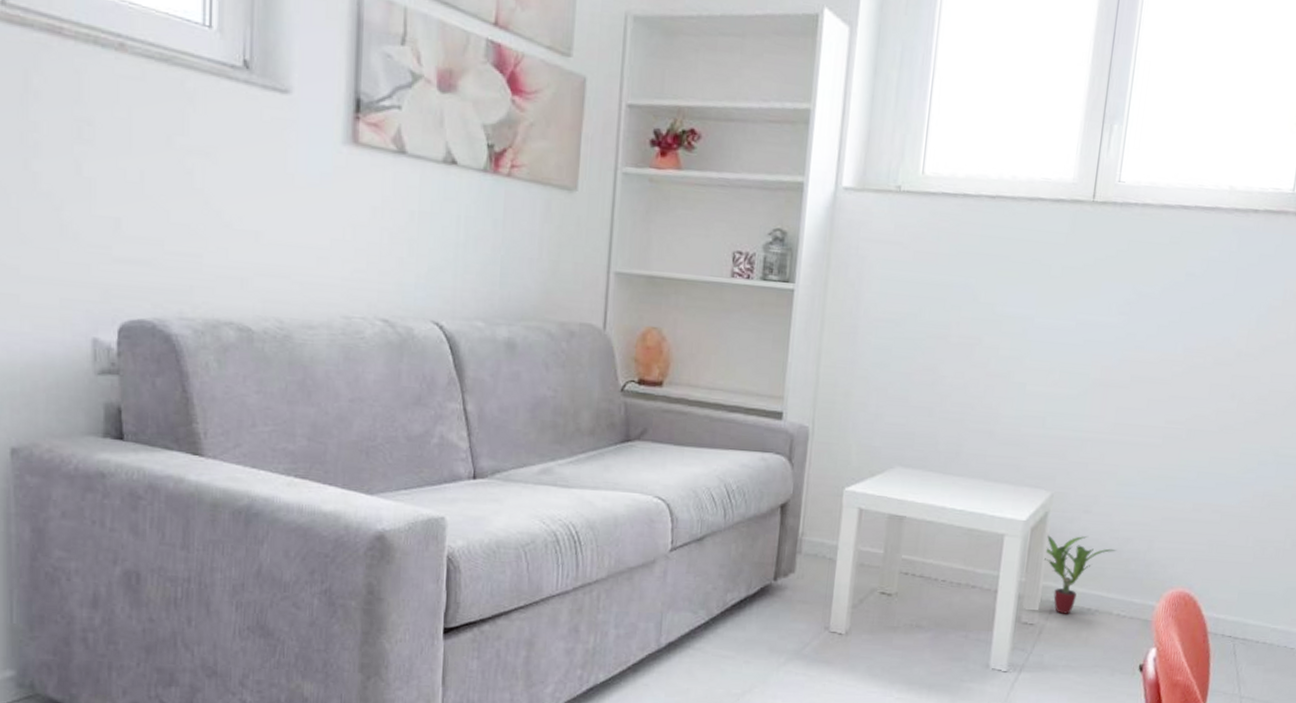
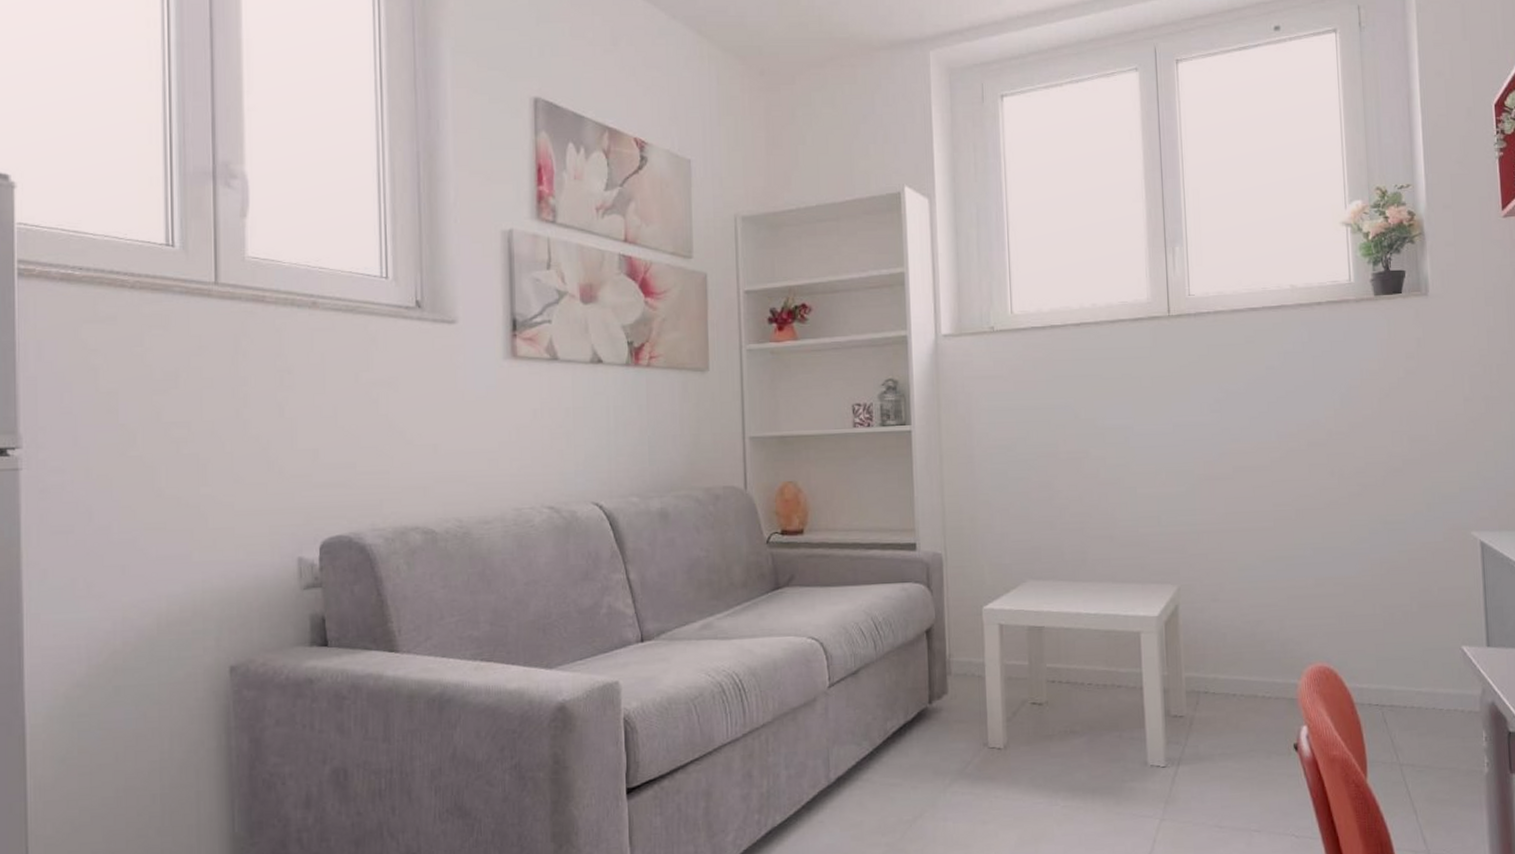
potted plant: present [1044,535,1117,614] -> none [1181,624,1251,703]

